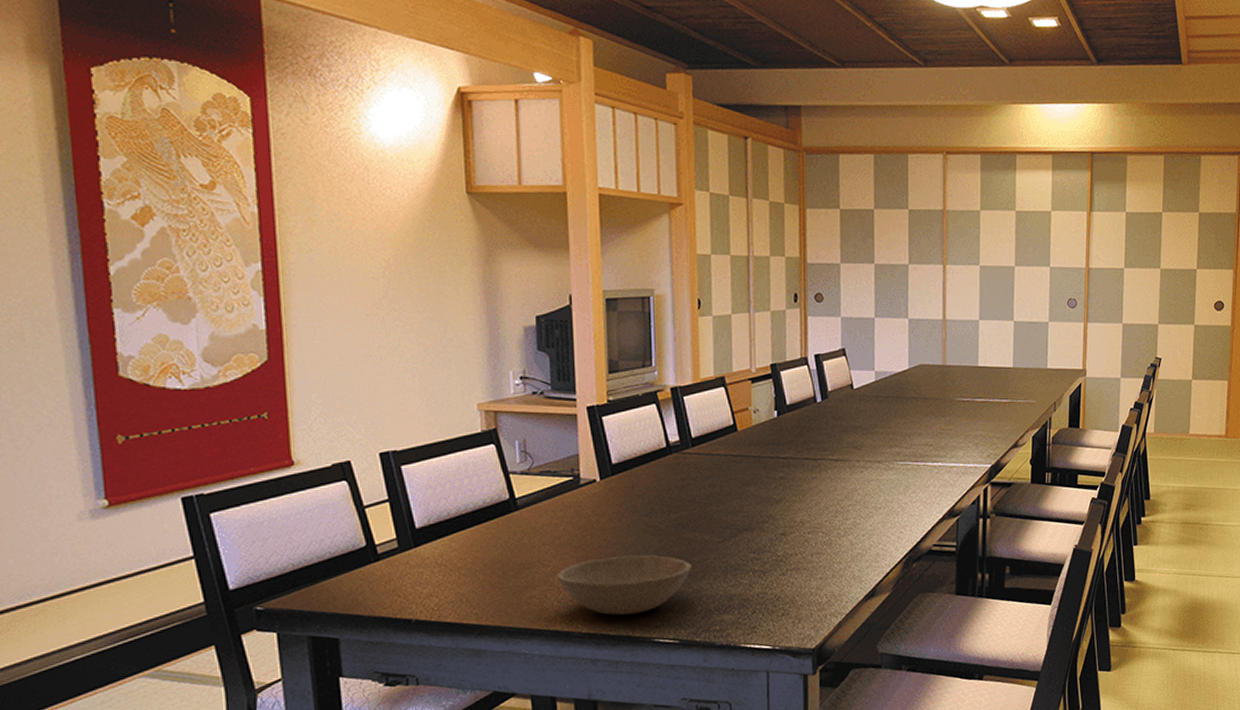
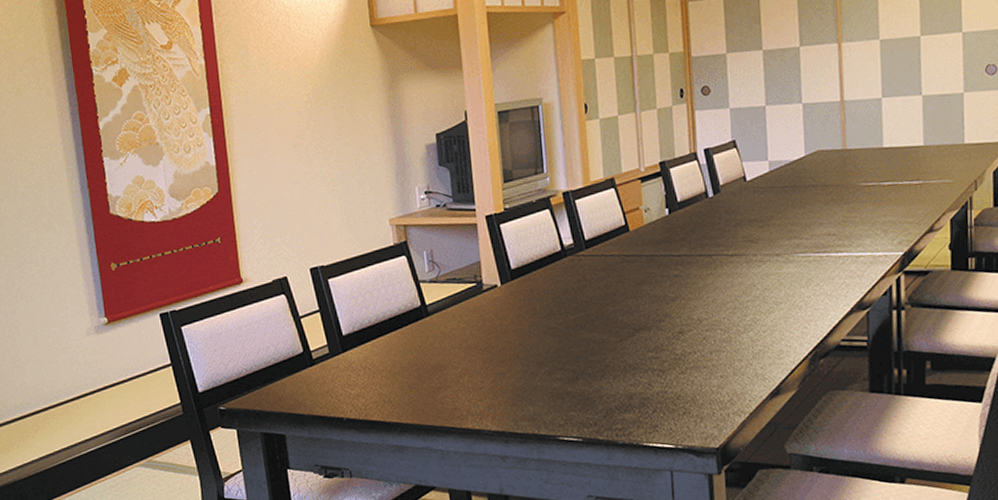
soup bowl: present [558,555,692,615] -> none [467,355,591,414]

